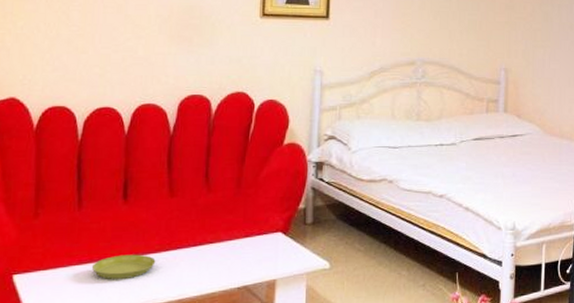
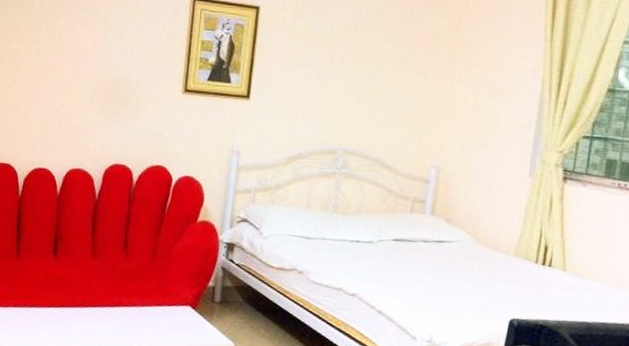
saucer: present [91,254,156,280] -> none [25,304,78,327]

